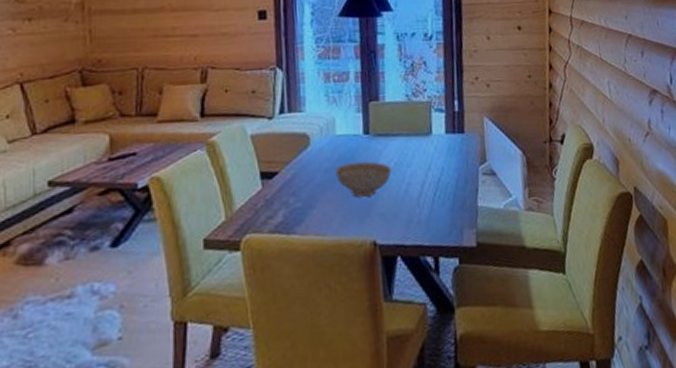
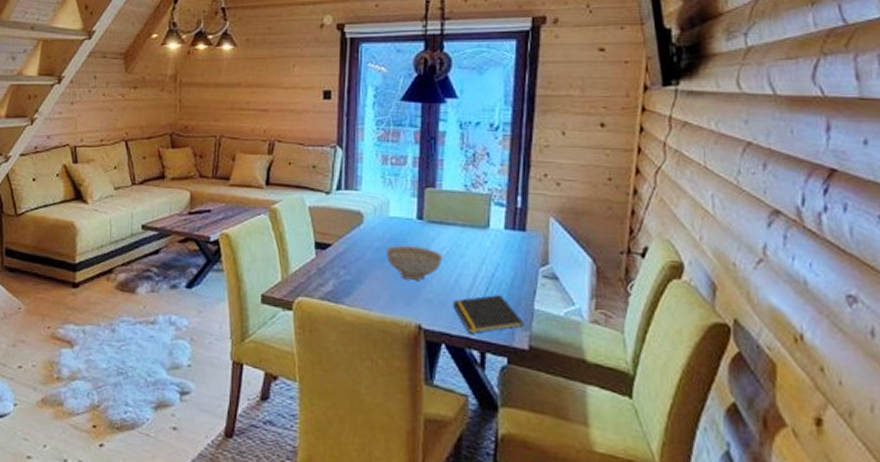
notepad: none [404,198,472,241] -> present [453,295,525,334]

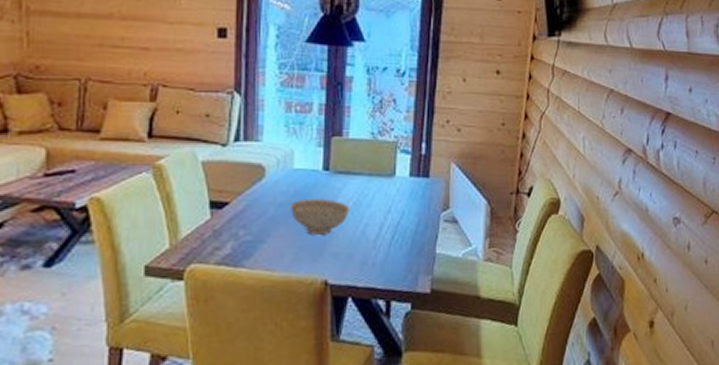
notepad: present [453,295,525,334] -> none [359,243,428,283]

